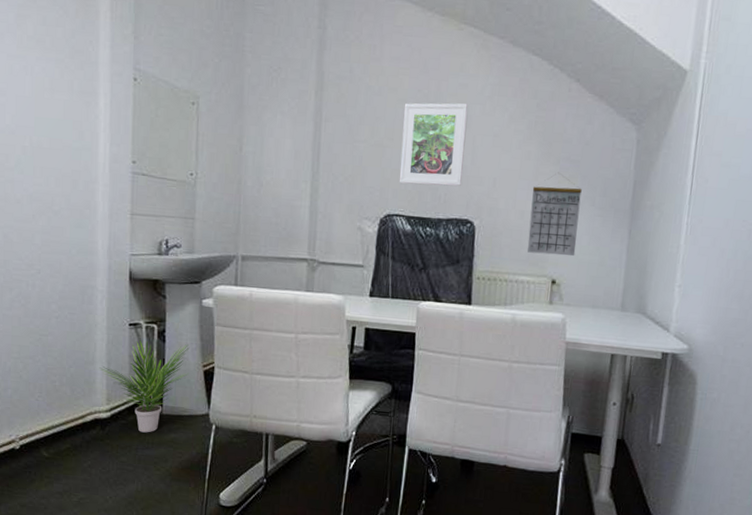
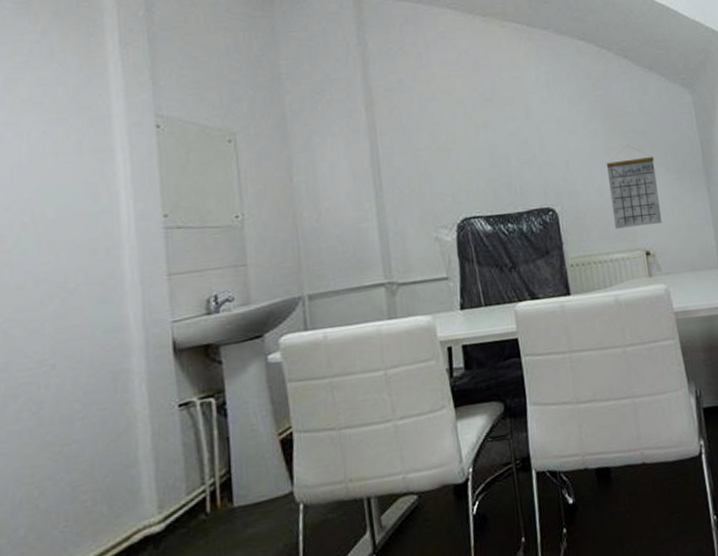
potted plant: present [99,340,190,433] -> none [145,413,261,538]
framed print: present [399,102,468,187] -> none [461,94,536,185]

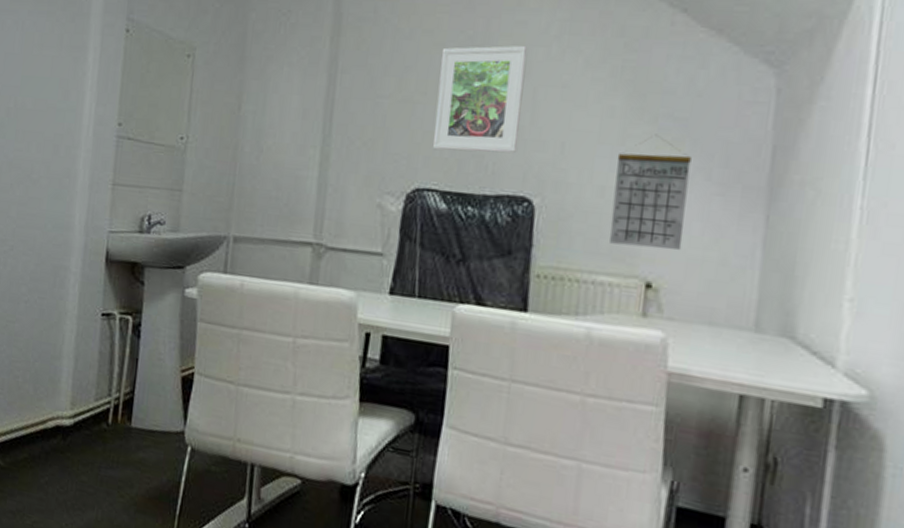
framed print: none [461,94,536,185] -> present [432,45,527,154]

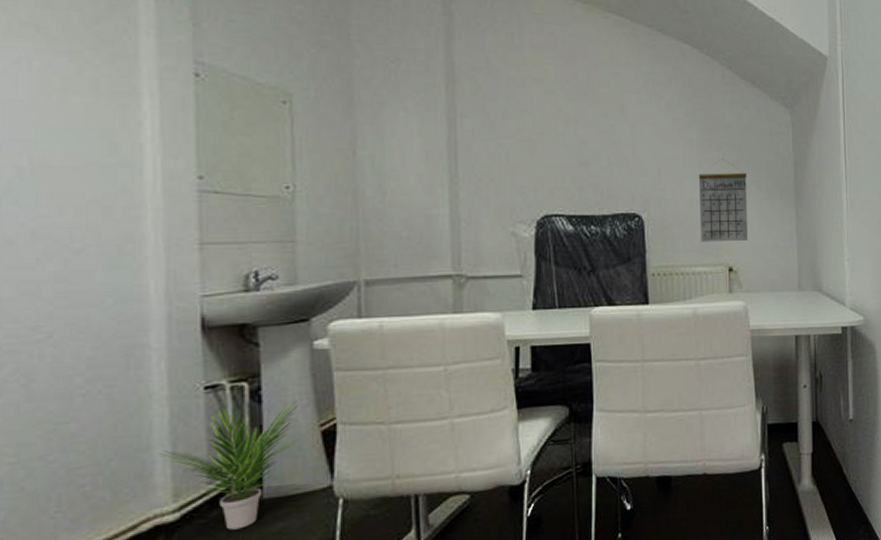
potted plant: none [66,334,167,449] -> present [159,401,299,530]
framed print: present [432,45,527,154] -> none [552,92,625,181]

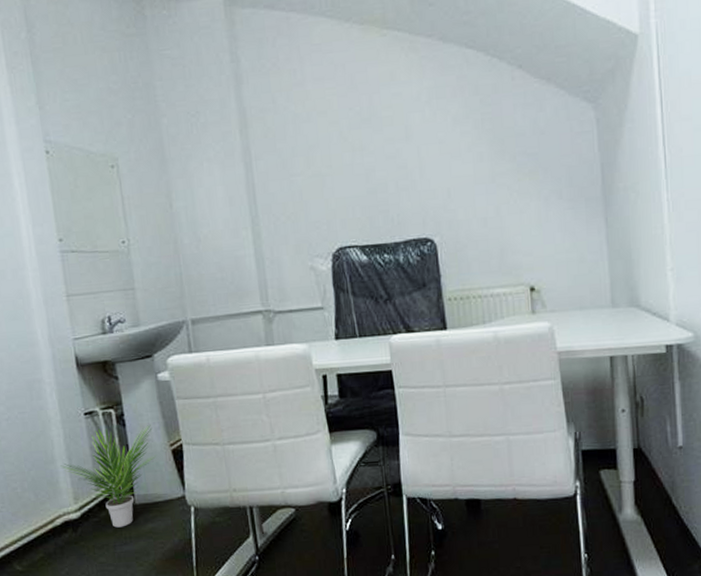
calendar: present [698,158,748,242] -> none [491,169,551,262]

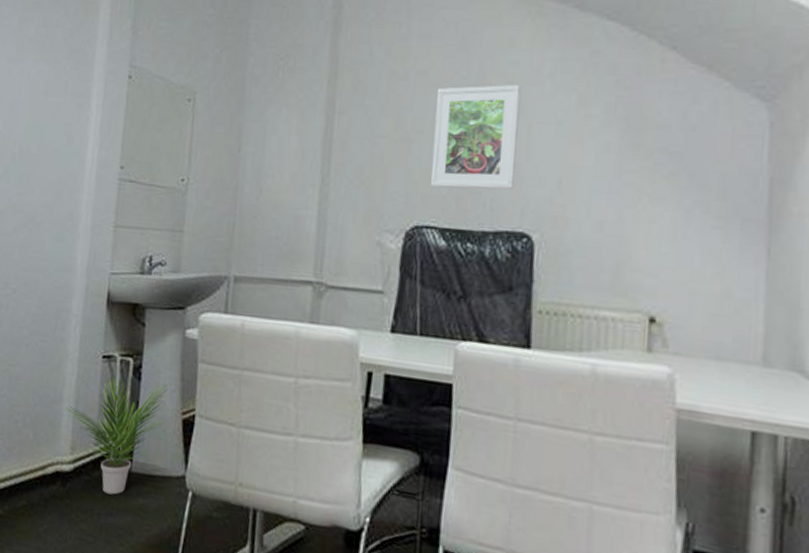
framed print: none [337,113,414,213] -> present [430,84,521,190]

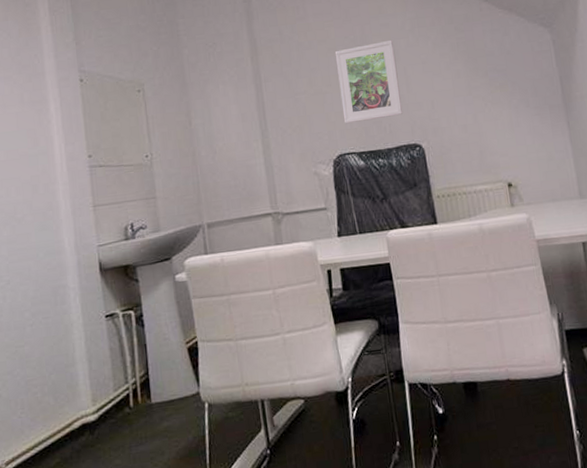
potted plant: present [66,376,168,495] -> none [81,324,172,428]

